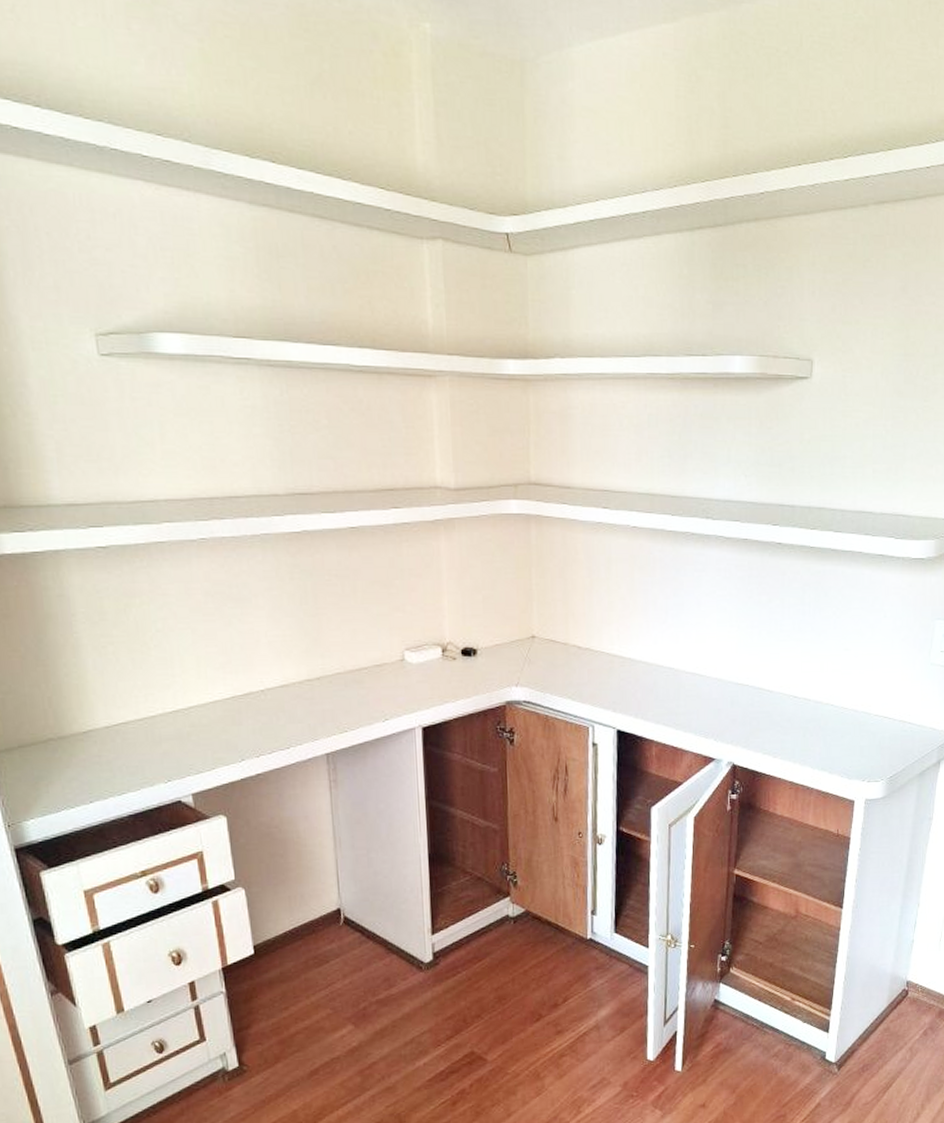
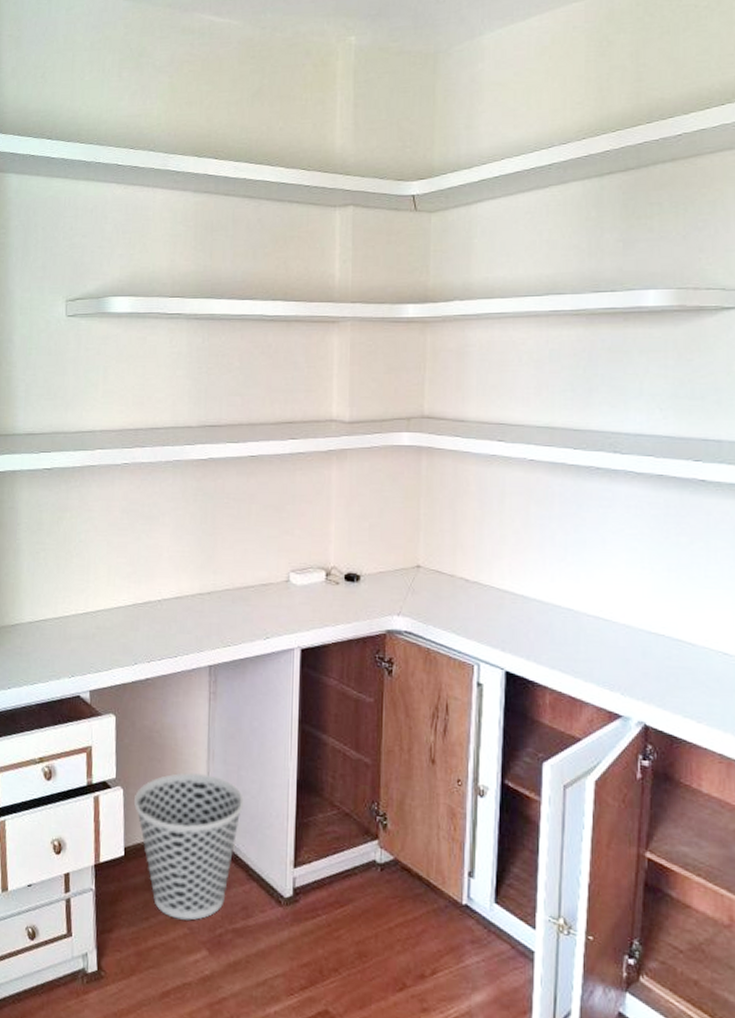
wastebasket: none [259,861,376,1003] -> present [134,772,244,921]

